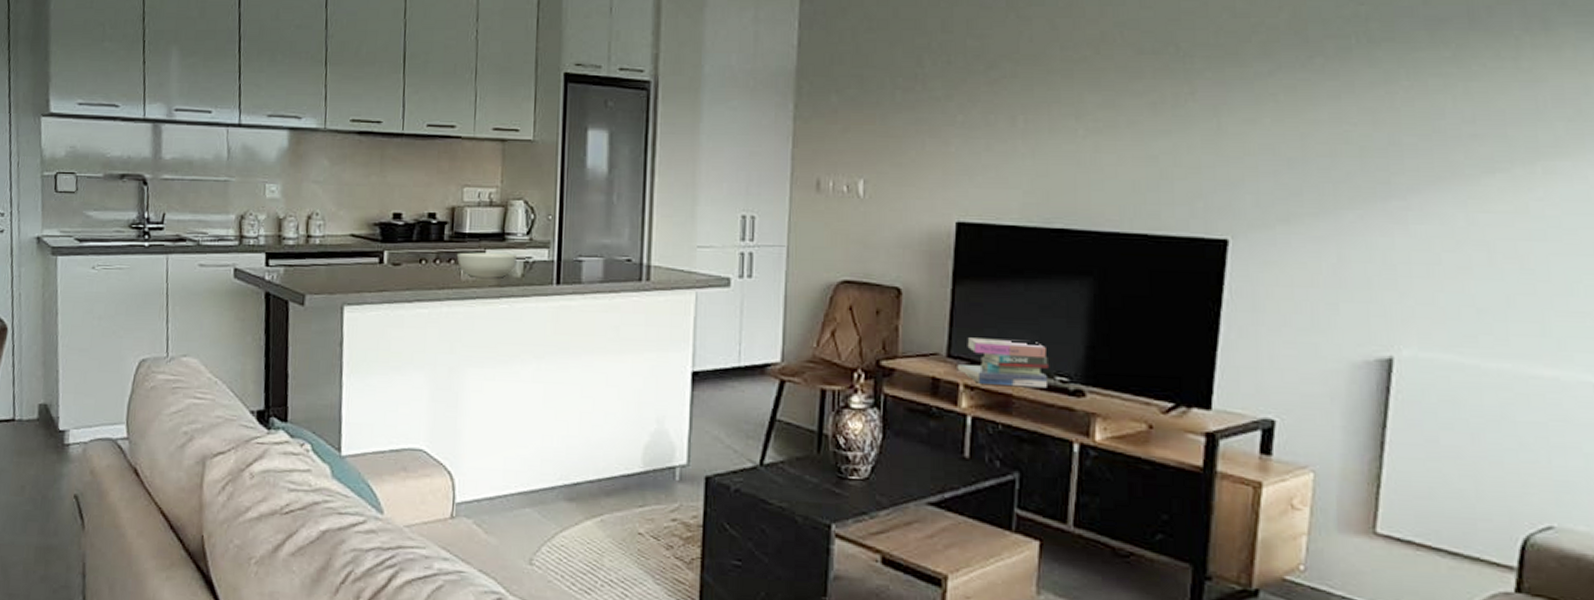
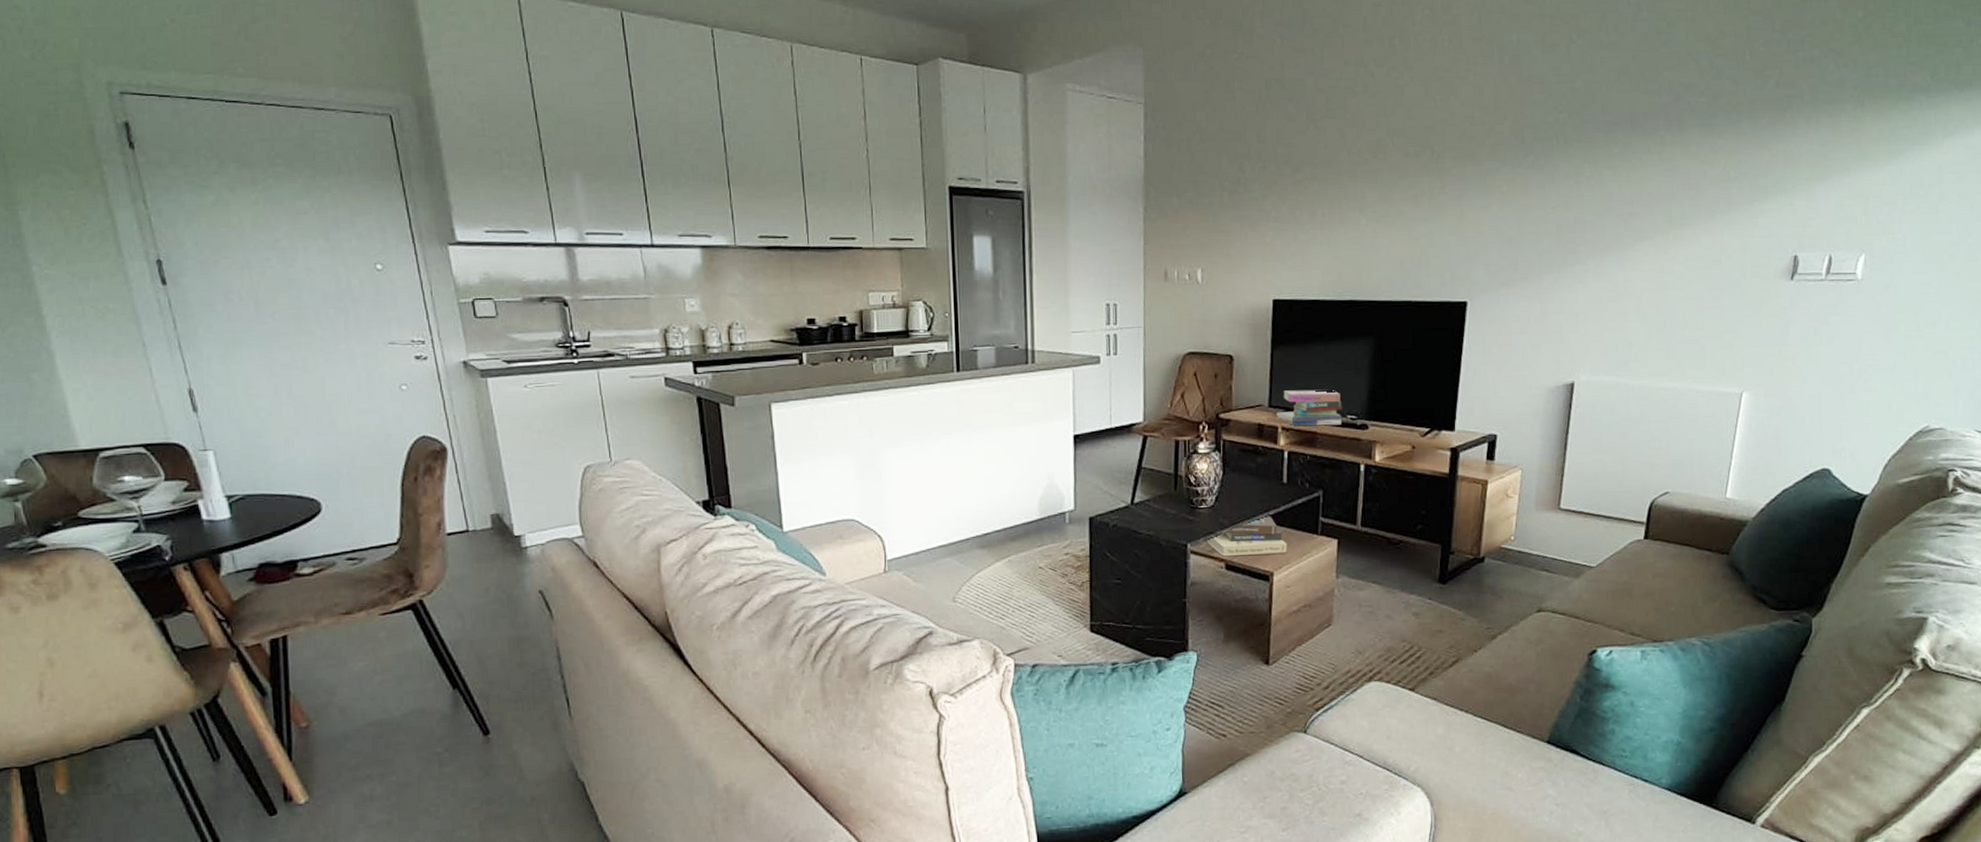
bowl: present [456,252,517,280] -> none [868,348,921,372]
books: none [857,499,967,552] -> present [1207,516,1287,557]

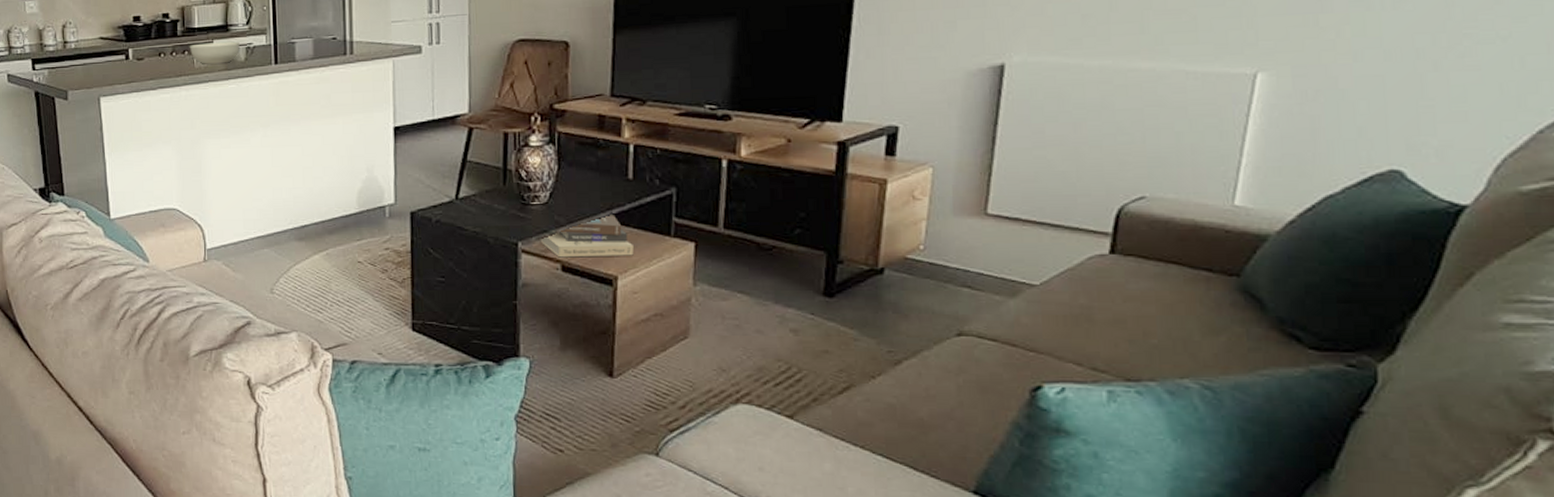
bowl: none [868,348,921,372] -> present [189,41,240,66]
books: present [1276,389,1343,426] -> none [619,77,700,117]

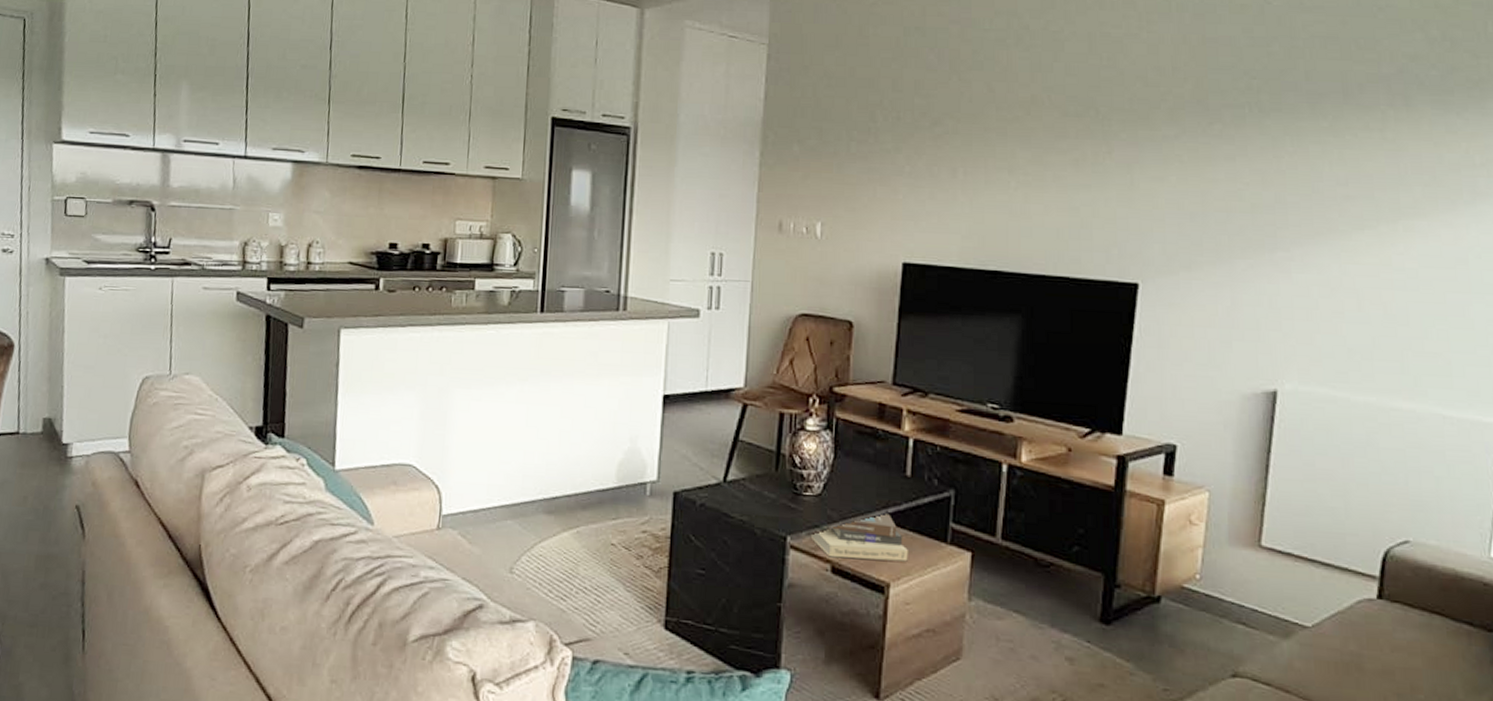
bowl: present [189,41,240,66] -> none [448,281,504,307]

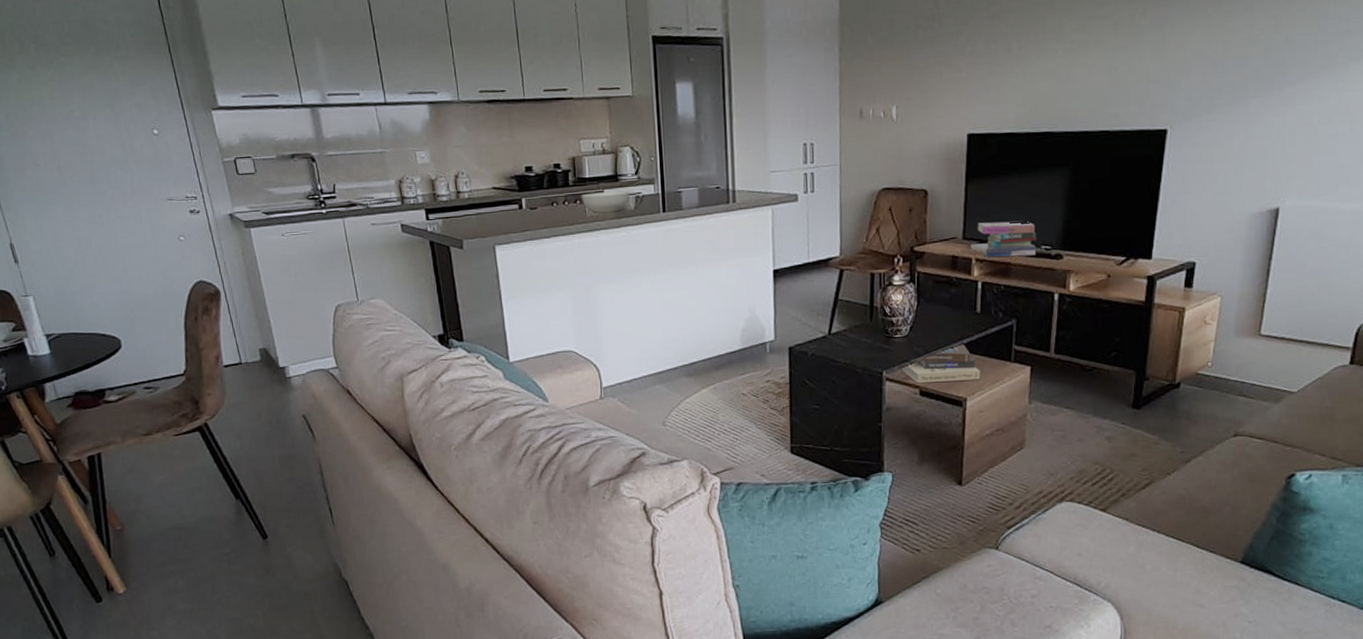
bowl: none [448,281,504,307] -> present [580,191,629,214]
books: none [901,367,983,414] -> present [970,221,1038,257]

